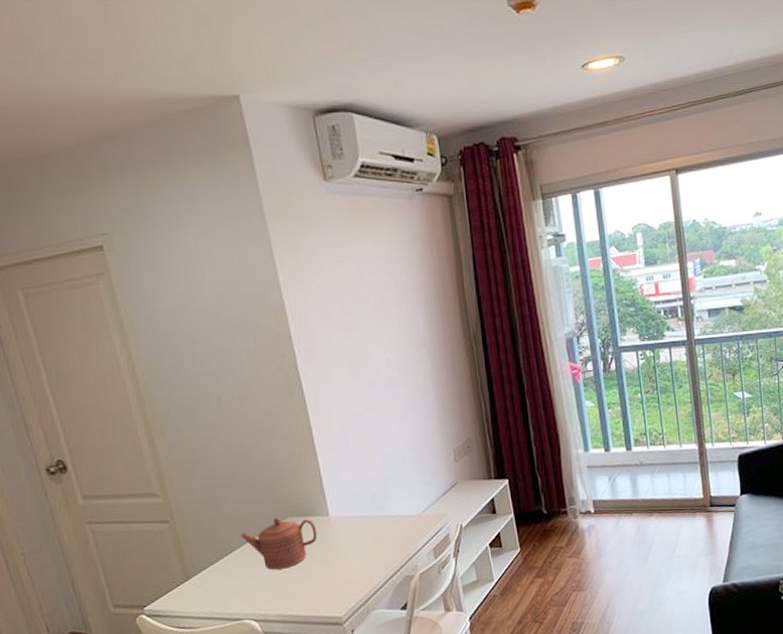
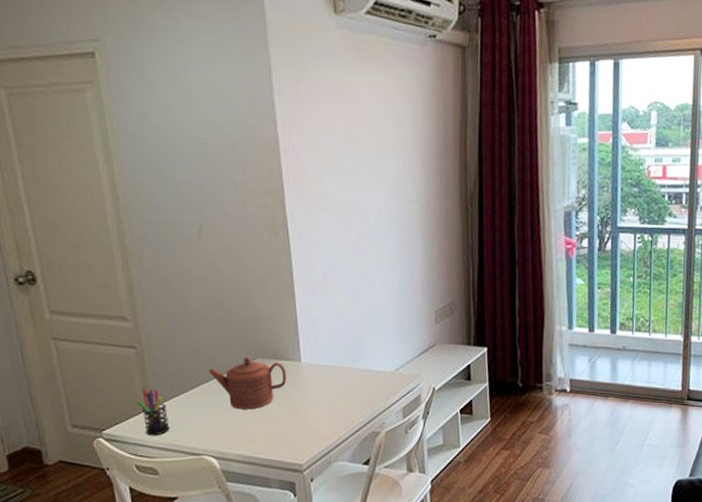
pen holder: none [174,560,209,607] -> present [137,388,170,436]

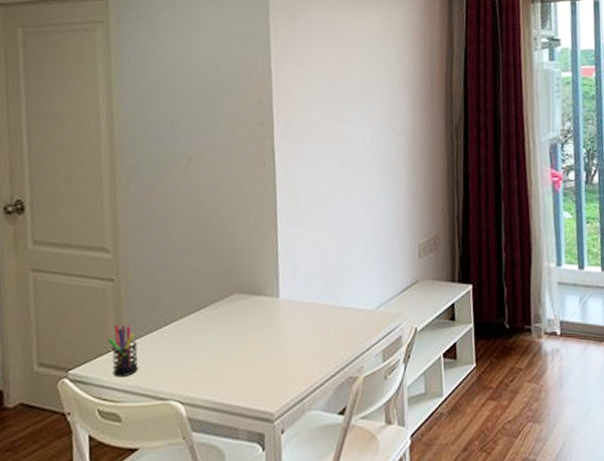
teapot: present [208,357,287,410] -> none [184,292,264,350]

